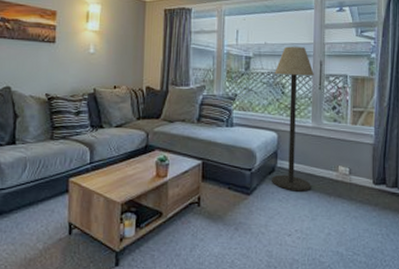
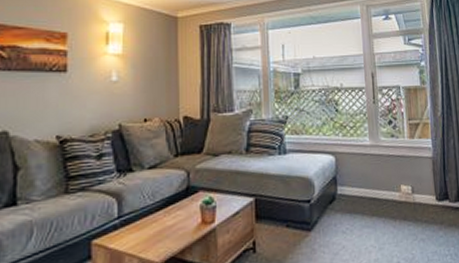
floor lamp: present [272,46,314,192] -> none [326,59,375,220]

